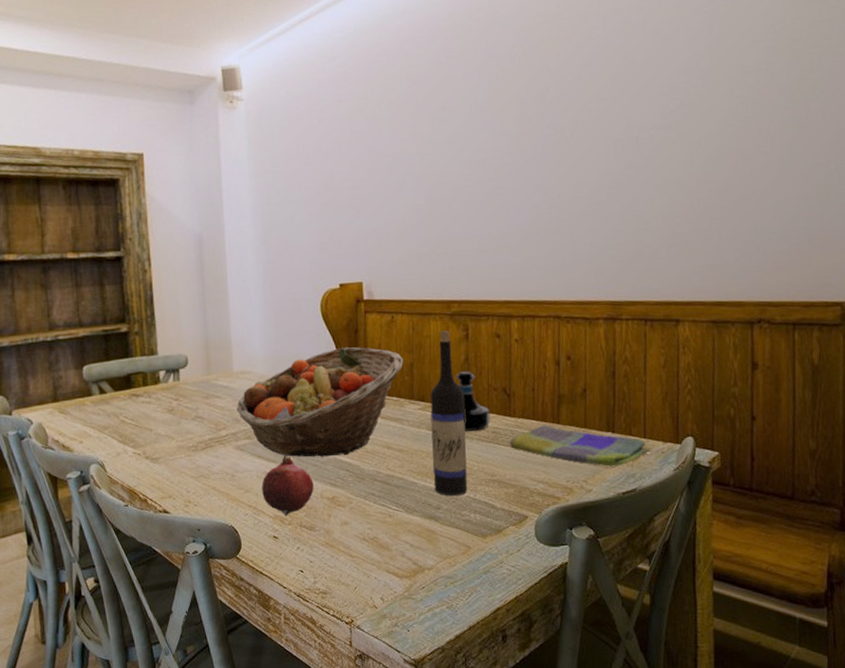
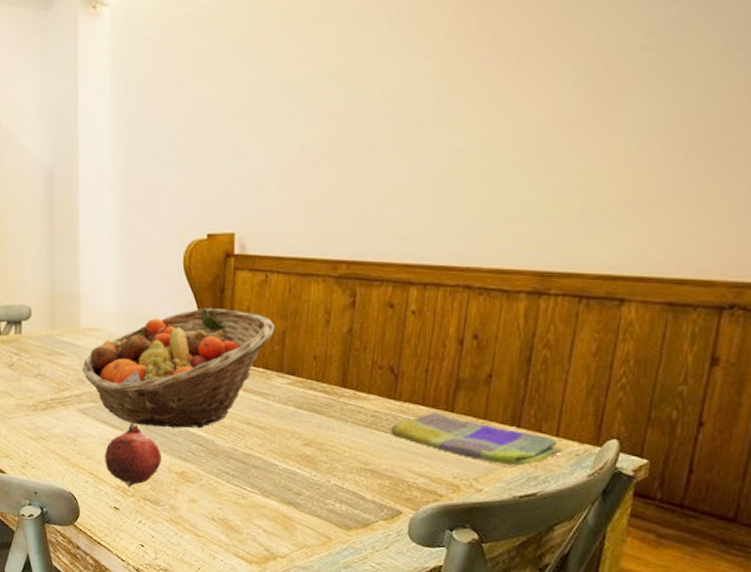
wine bottle: present [430,331,468,496] -> none [296,296,343,483]
tequila bottle: present [456,371,491,431] -> none [335,344,371,413]

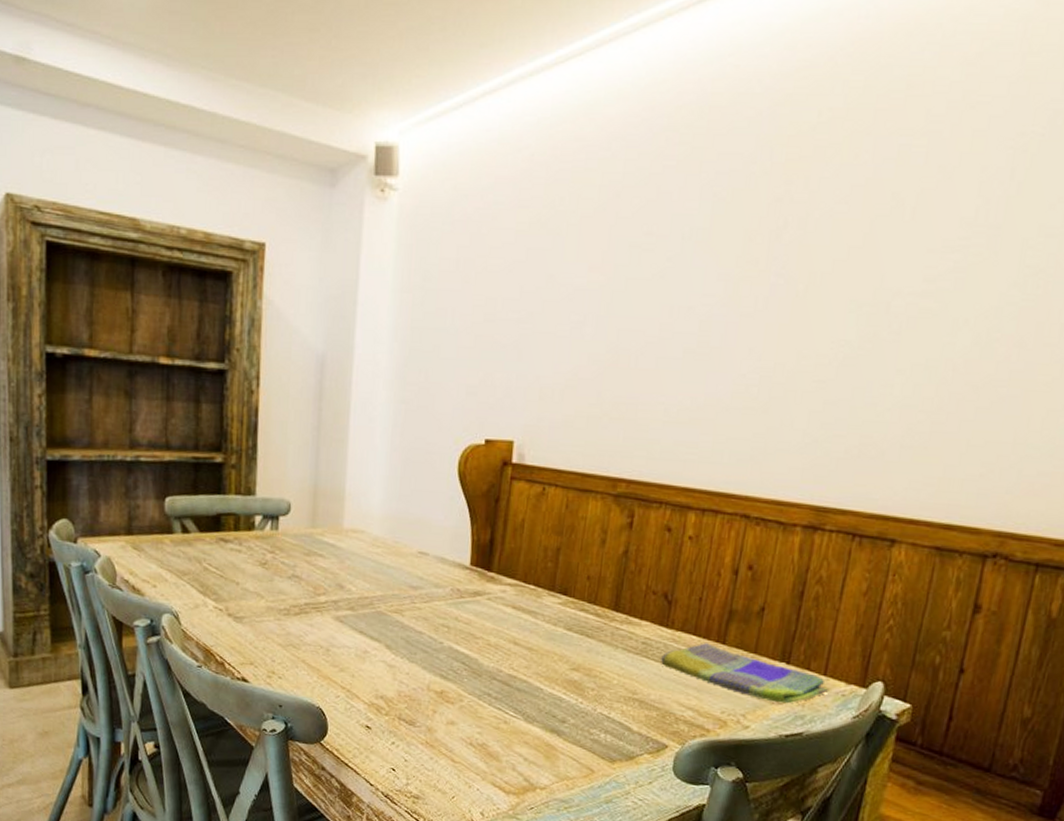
fruit basket: present [82,307,275,428] -> none [342,516,549,645]
fruit: present [105,421,161,488] -> none [359,633,421,706]

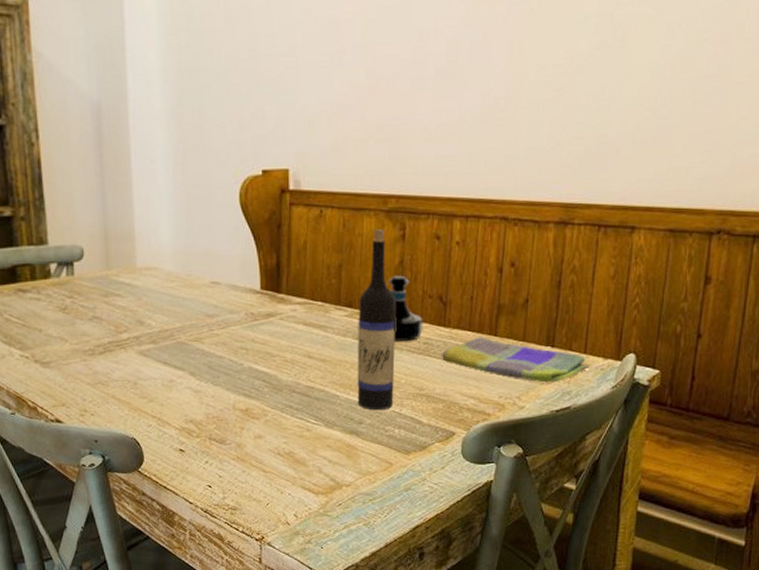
wine bottle: none [562,514,617,711] -> present [357,229,397,411]
tequila bottle: none [609,565,644,639] -> present [388,275,423,341]

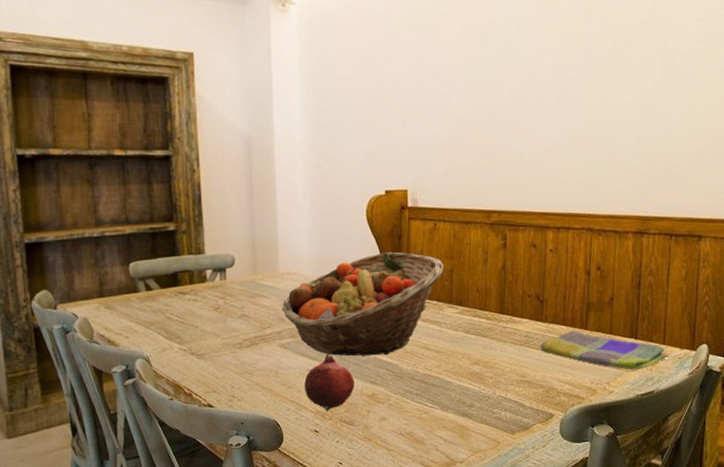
fruit basket: none [140,243,331,365] -> present [282,251,444,356]
fruit: none [167,361,226,429] -> present [304,352,355,412]
wine bottle: present [357,229,397,411] -> none [467,239,501,395]
tequila bottle: present [388,275,423,341] -> none [493,278,524,334]

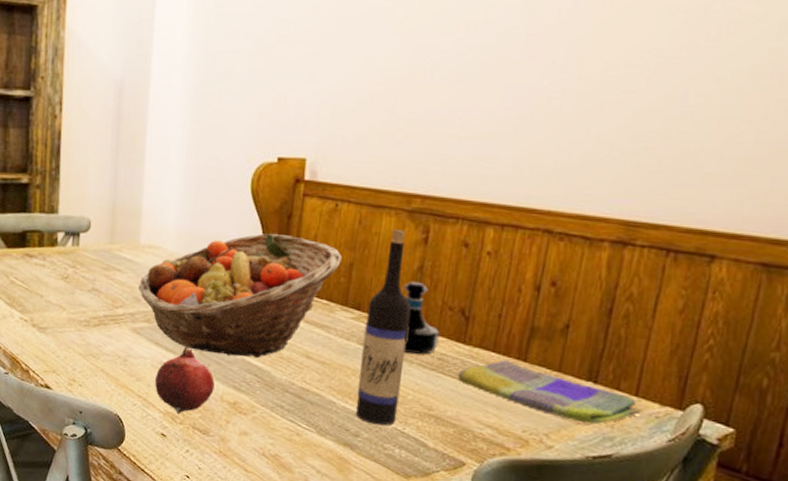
wine bottle: none [467,239,501,395] -> present [355,230,411,425]
tequila bottle: none [493,278,524,334] -> present [404,281,440,355]

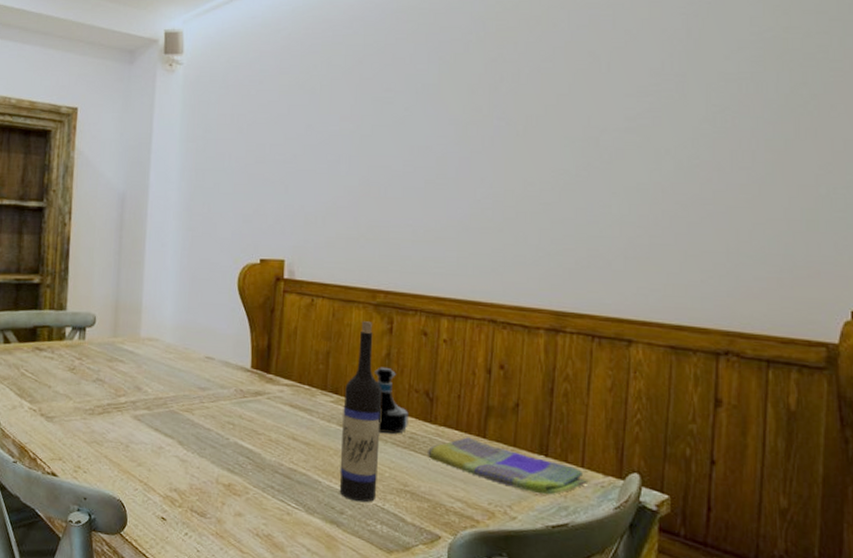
fruit basket: present [138,232,342,358] -> none [139,325,319,440]
fruit: present [155,345,215,415] -> none [155,430,210,498]

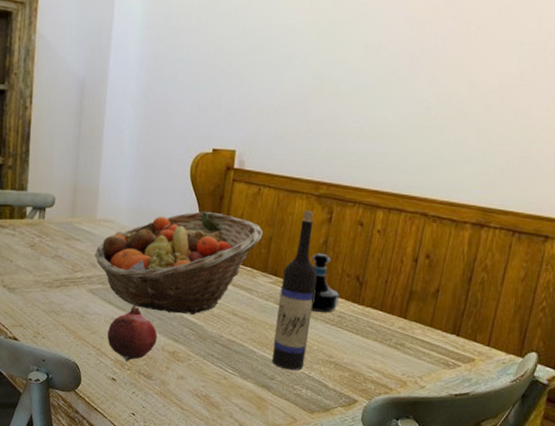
fruit basket: none [139,325,319,440] -> present [95,211,263,314]
fruit: none [155,430,210,498] -> present [107,304,157,362]
dish towel: present [428,437,587,495] -> none [353,317,491,369]

